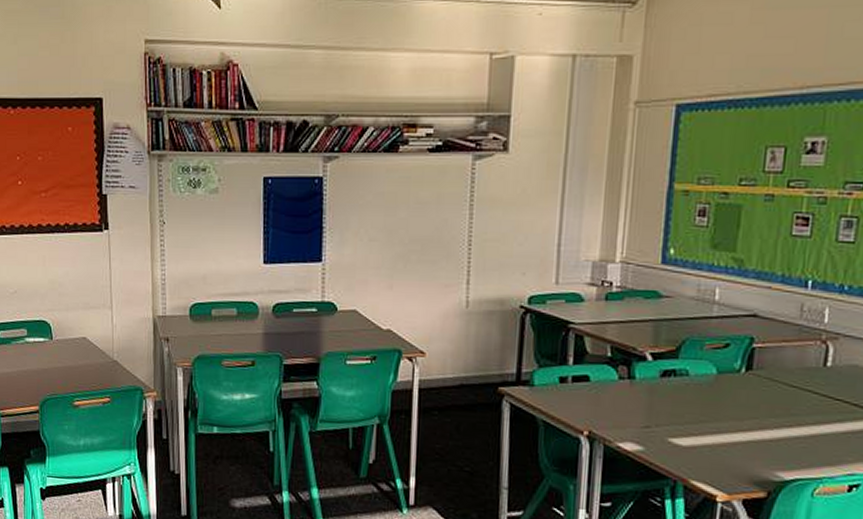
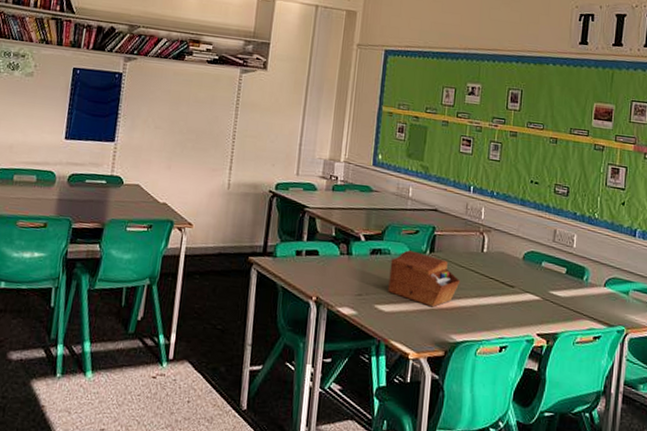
sewing box: none [686,369,791,439] -> present [388,250,461,307]

